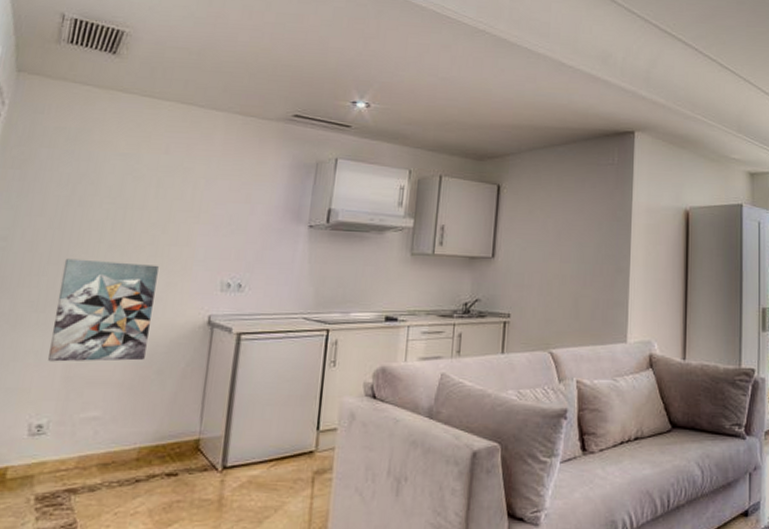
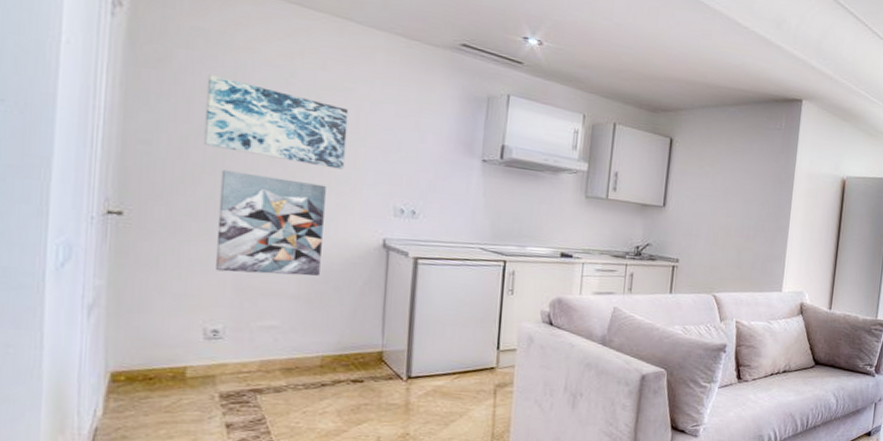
wall art: none [53,169,186,248] -> present [203,75,349,170]

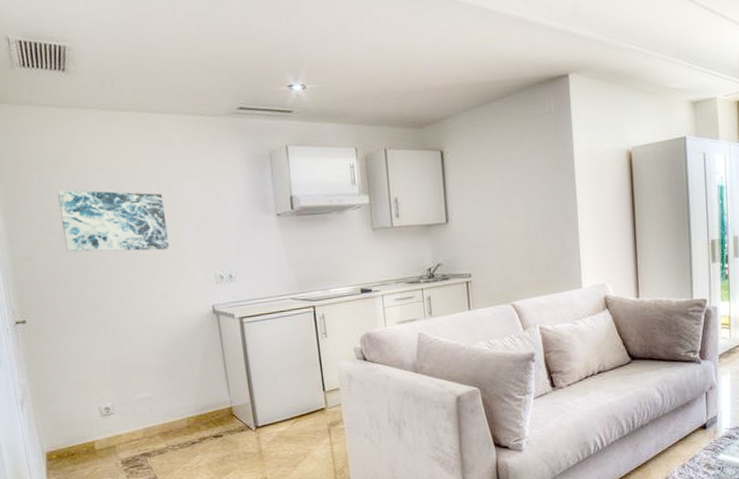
wall art: present [215,170,326,276] -> none [83,266,171,357]

